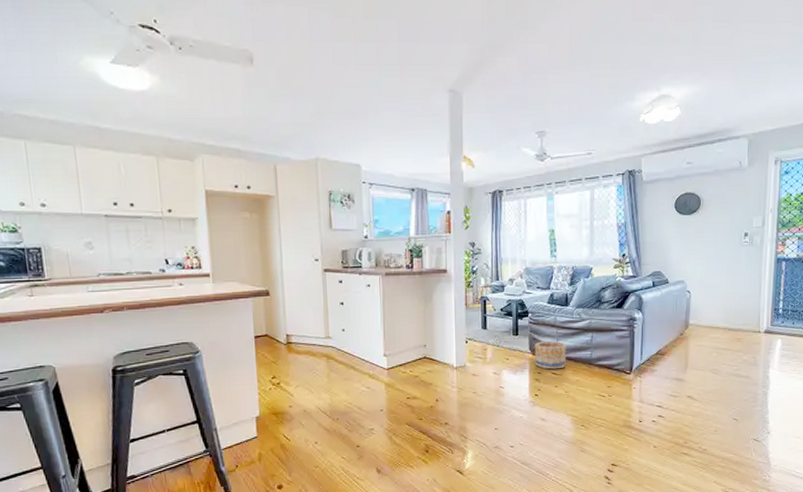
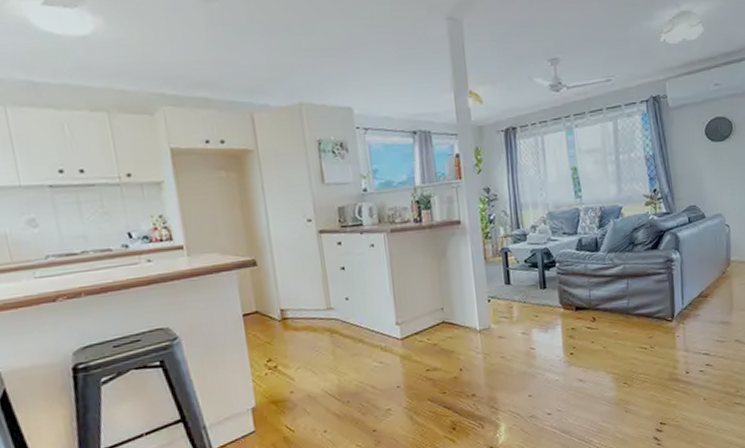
basket: present [534,341,566,370] -> none [565,291,602,324]

